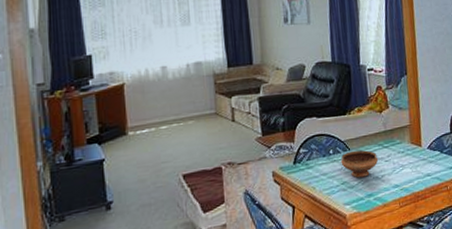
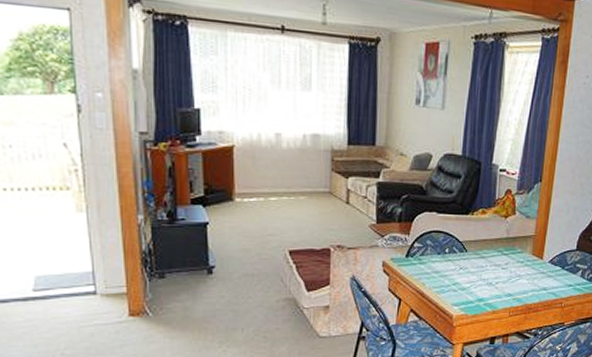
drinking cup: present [341,150,379,178] -> none [455,253,496,281]

